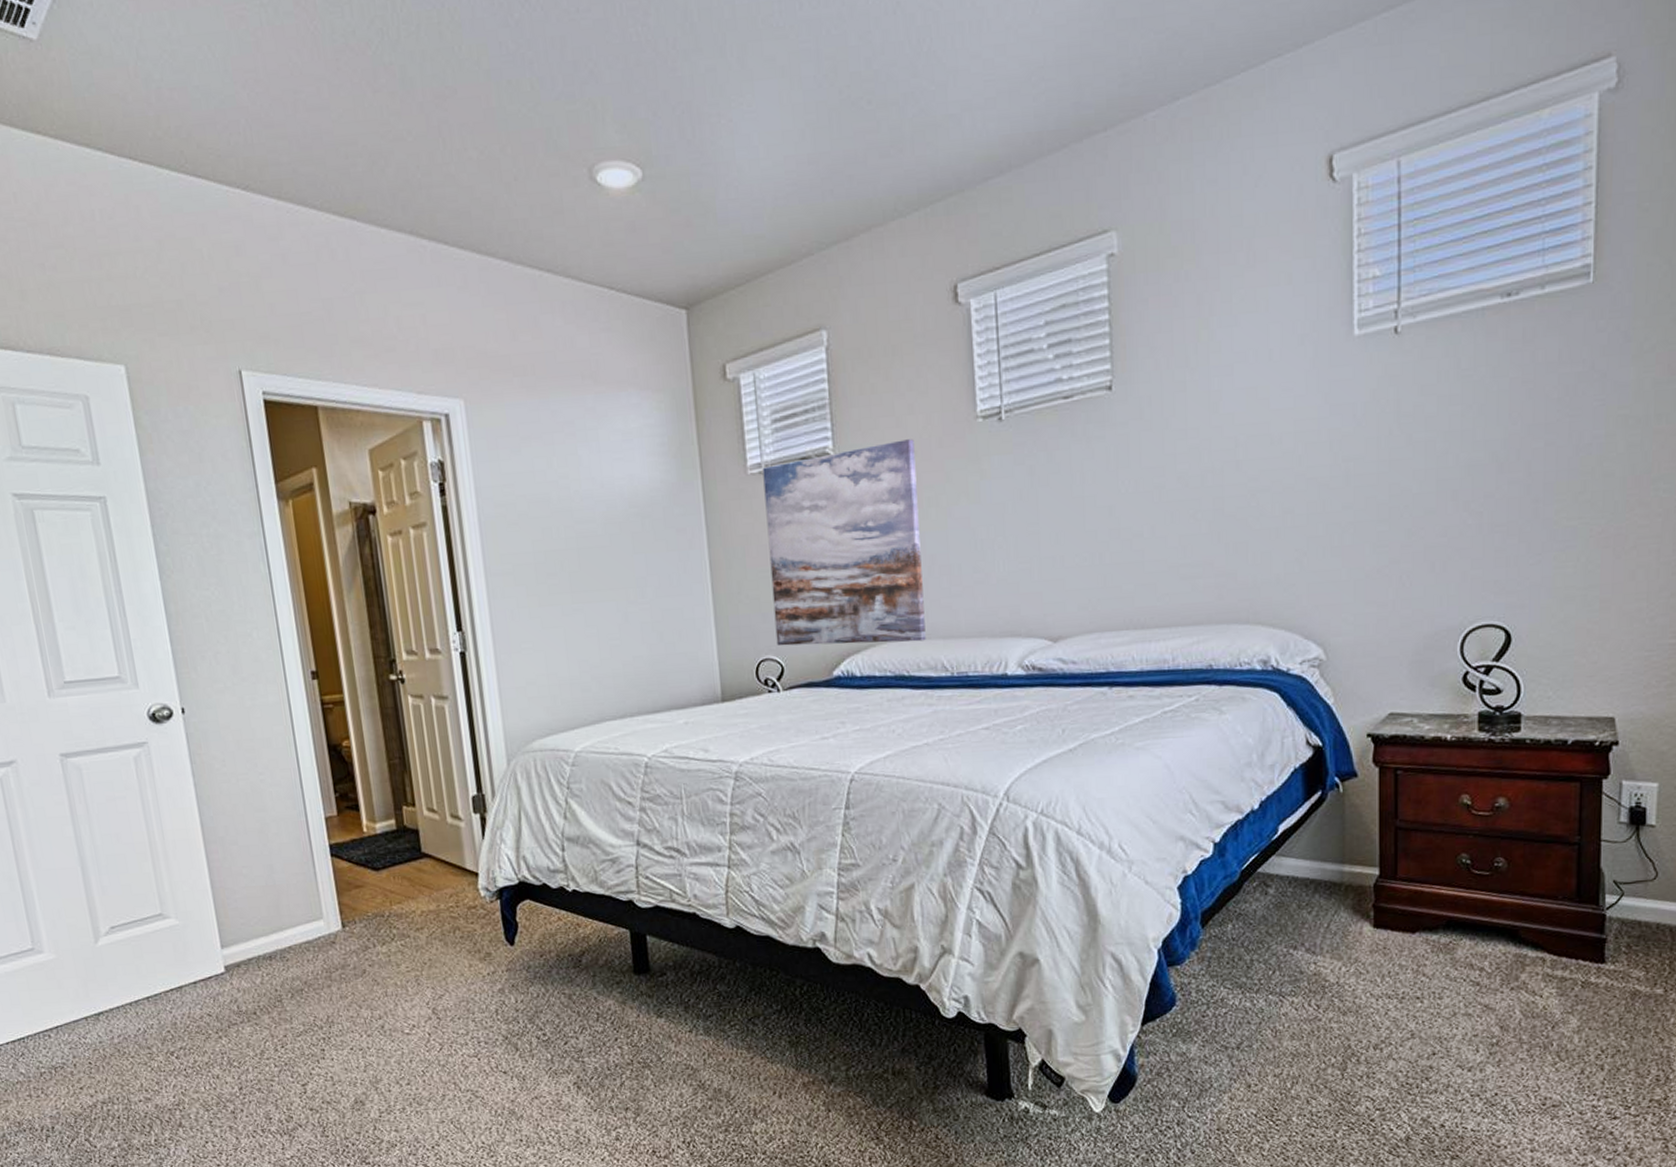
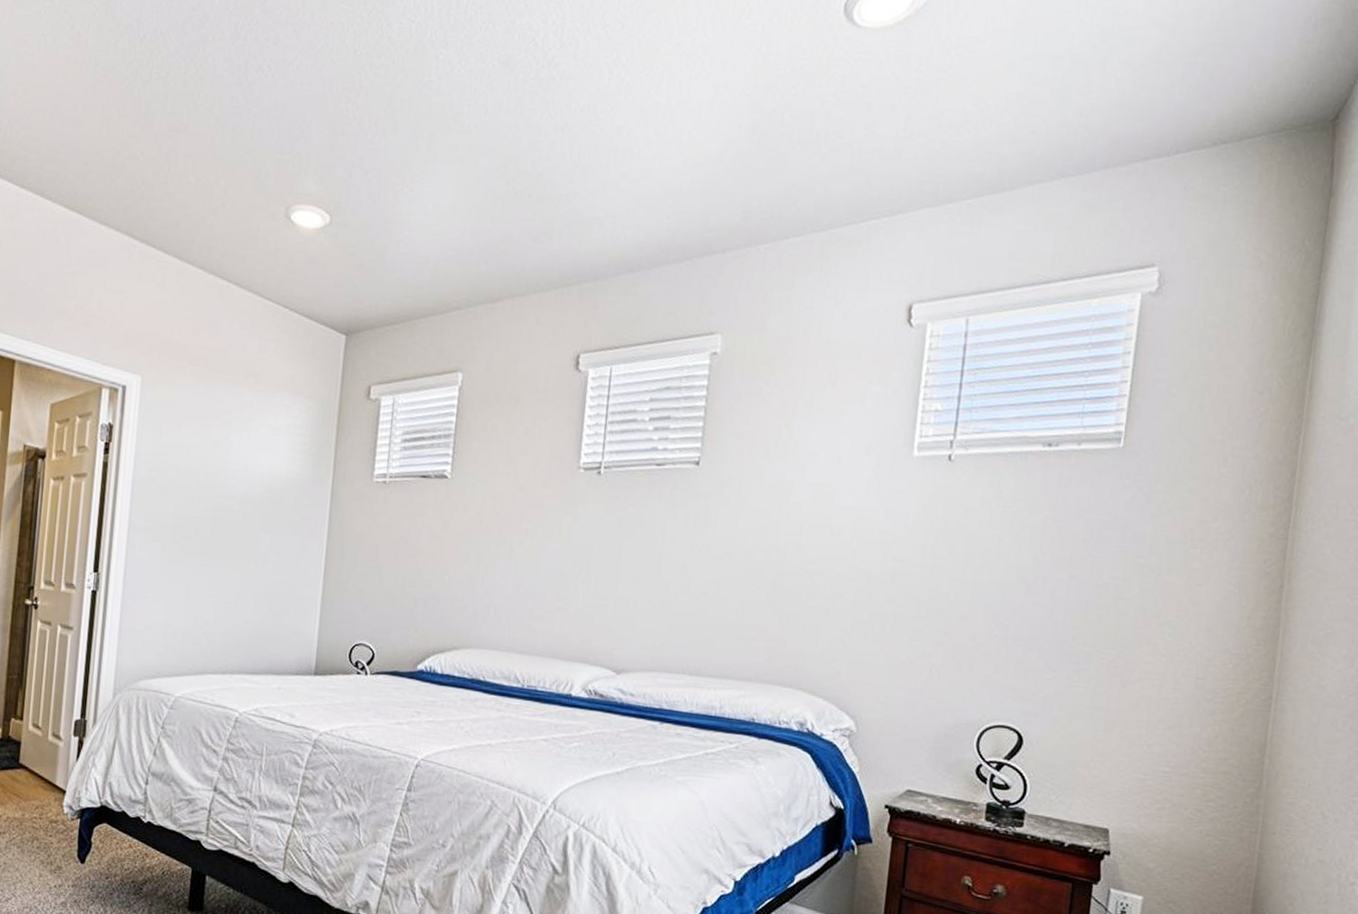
wall art: present [762,439,926,646] -> none [372,475,522,653]

